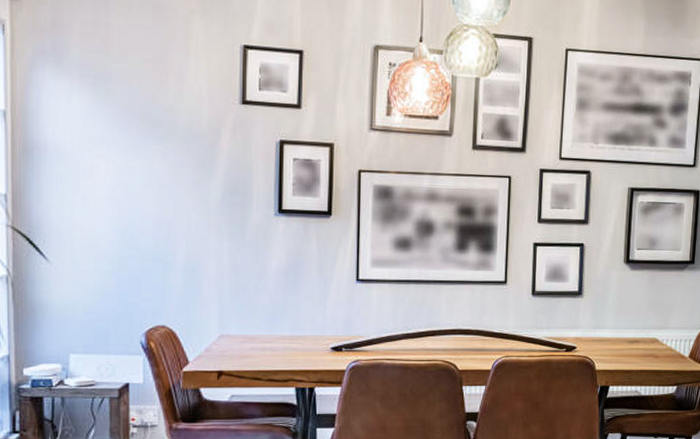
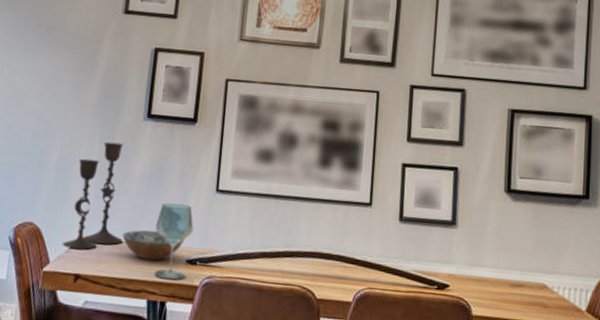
candlestick: none [200,239,265,348] -> present [62,141,123,250]
bowl: none [263,323,329,351] -> present [122,230,185,261]
wine glass: none [297,296,337,367] -> present [155,203,194,280]

